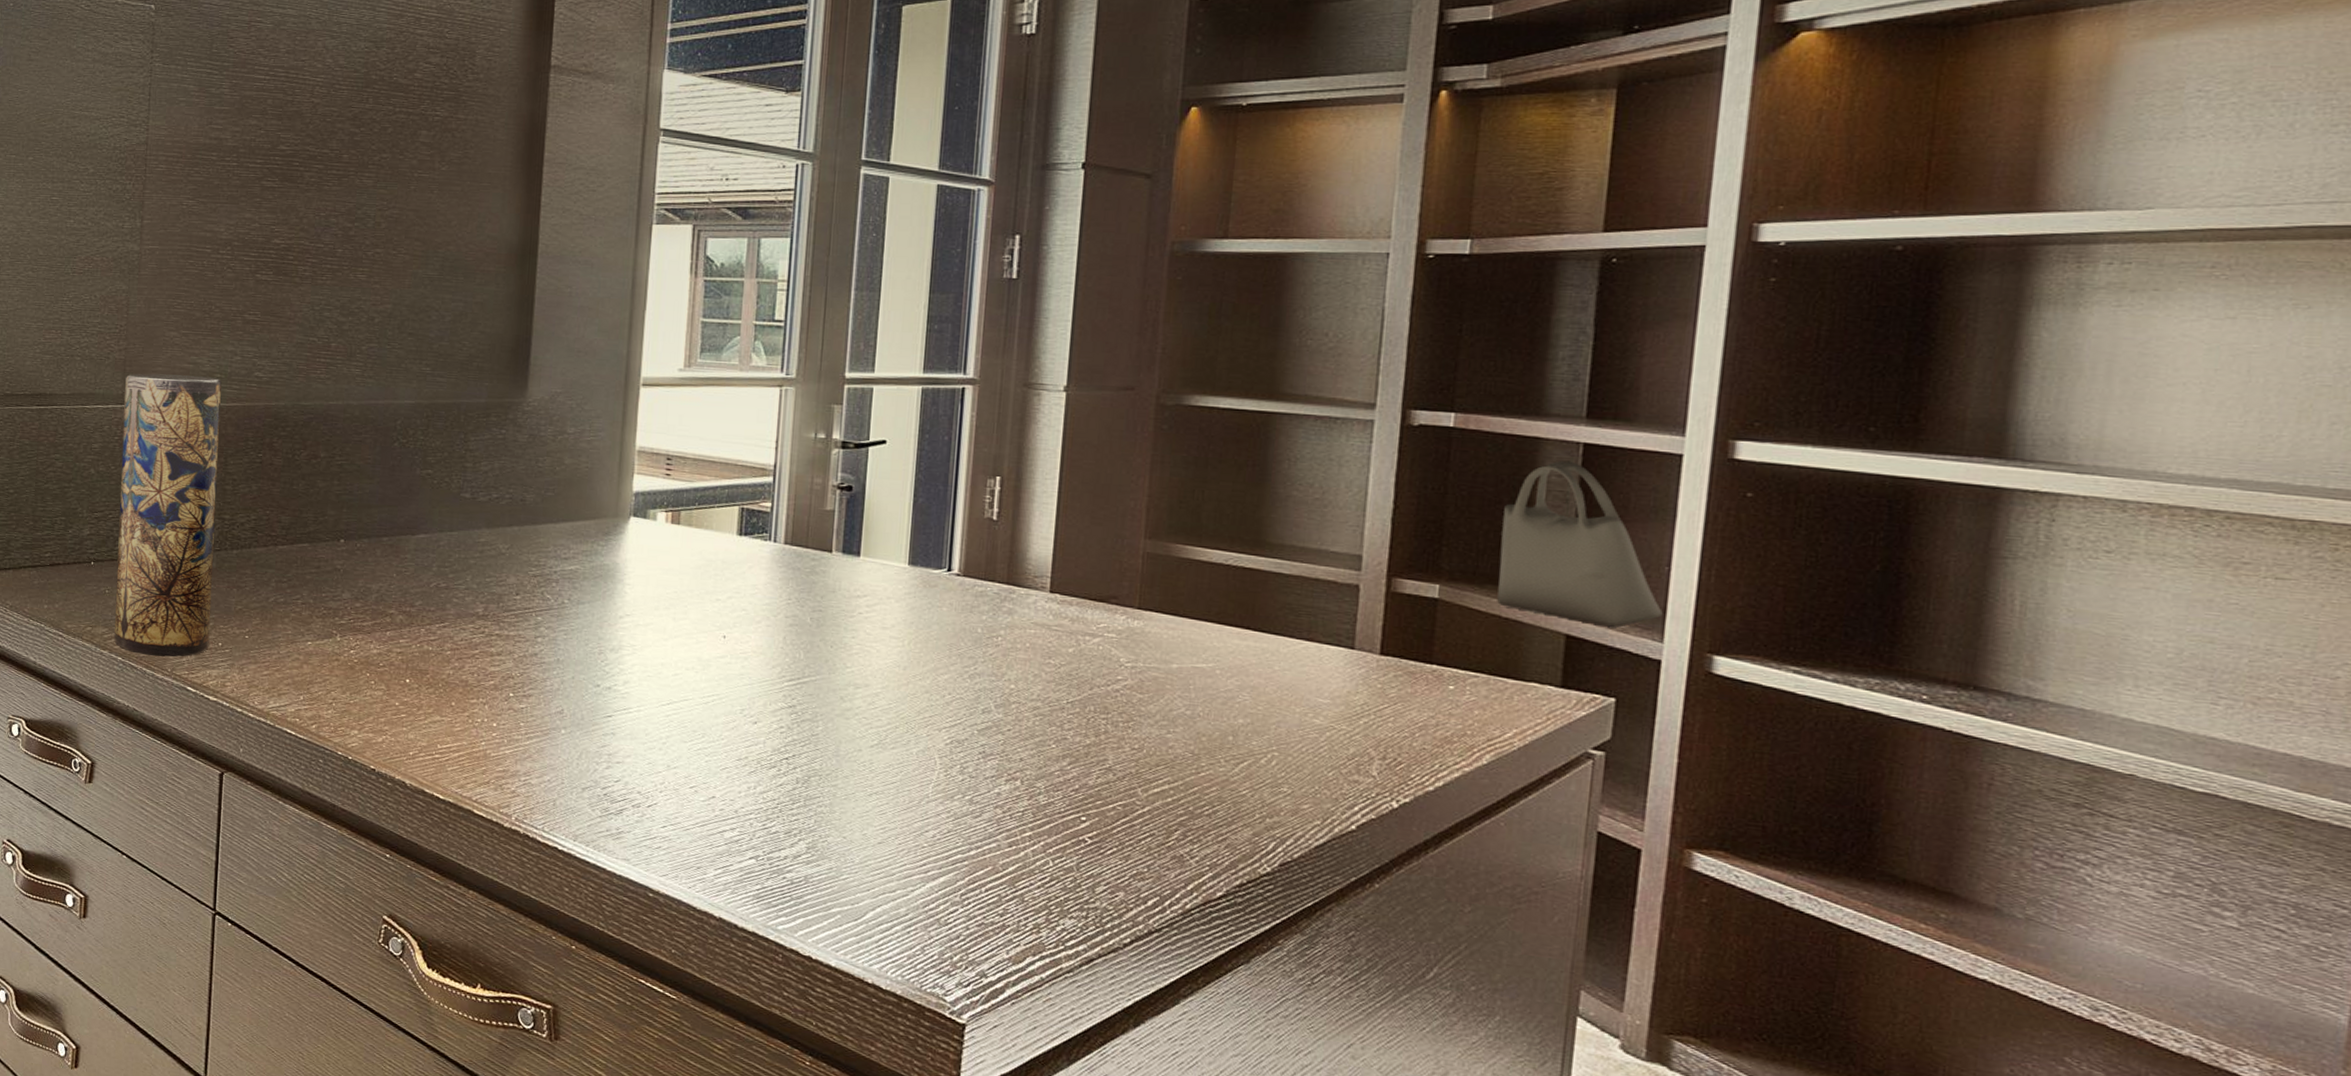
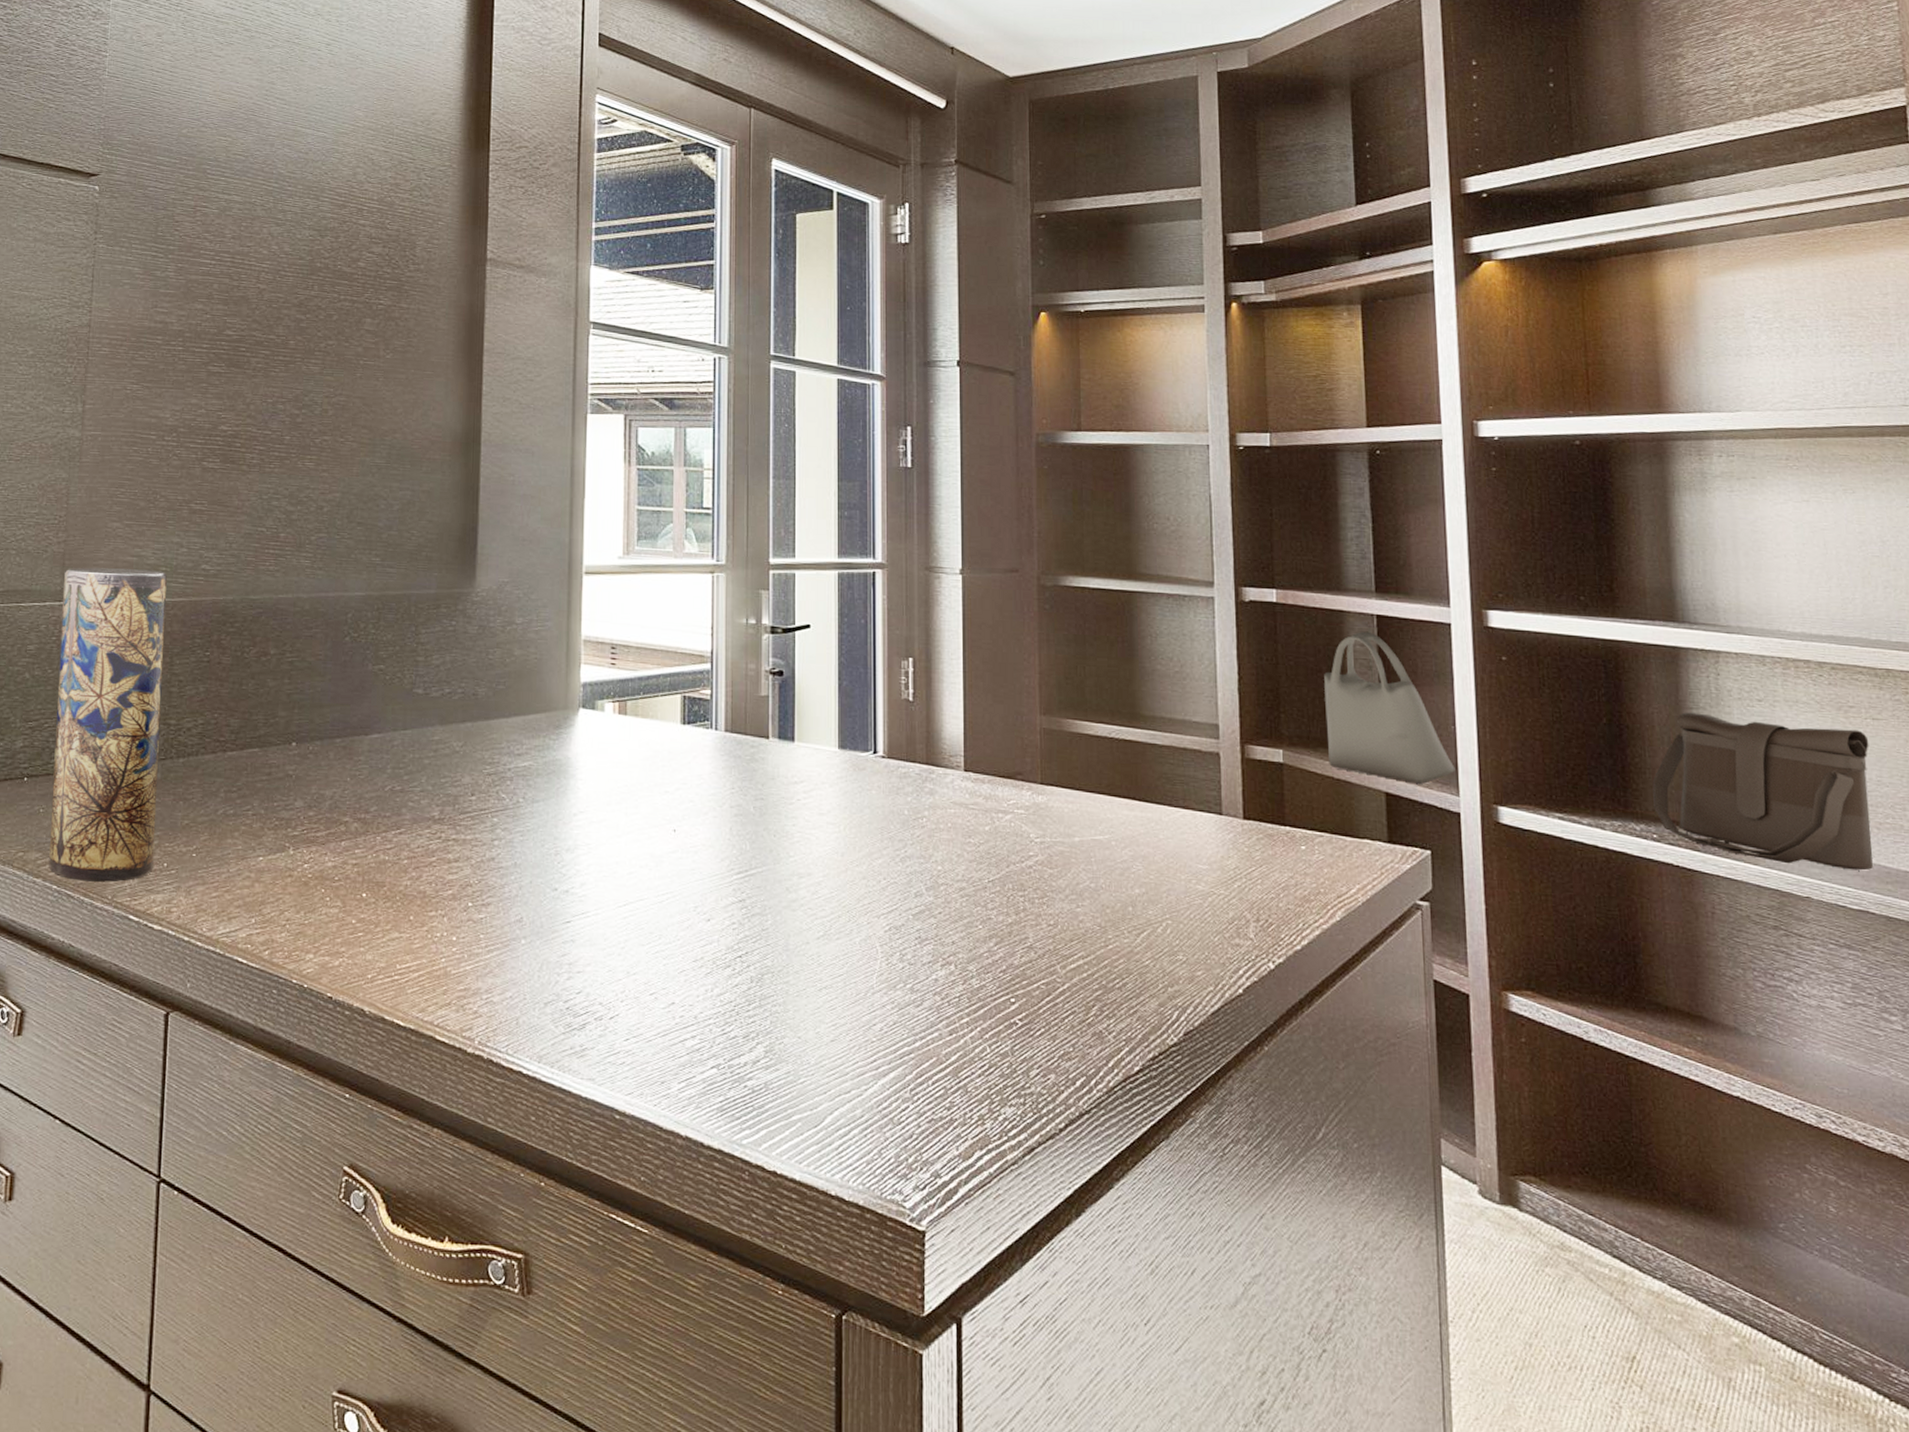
shoulder bag: none [1929,562,2264,750] -> present [1652,712,1873,871]

